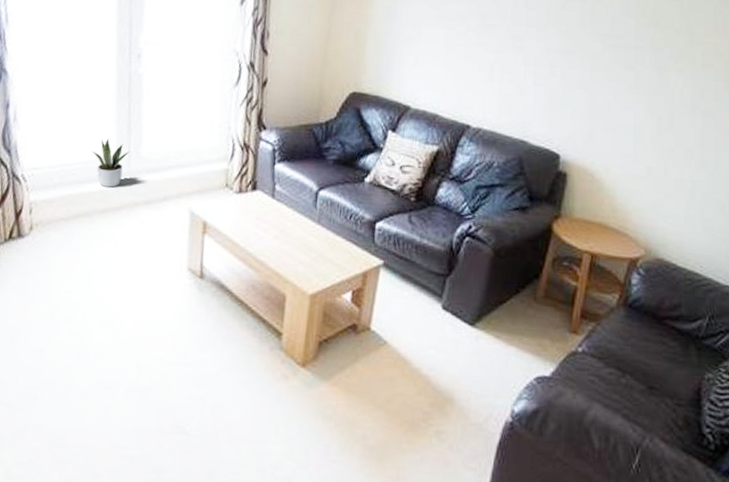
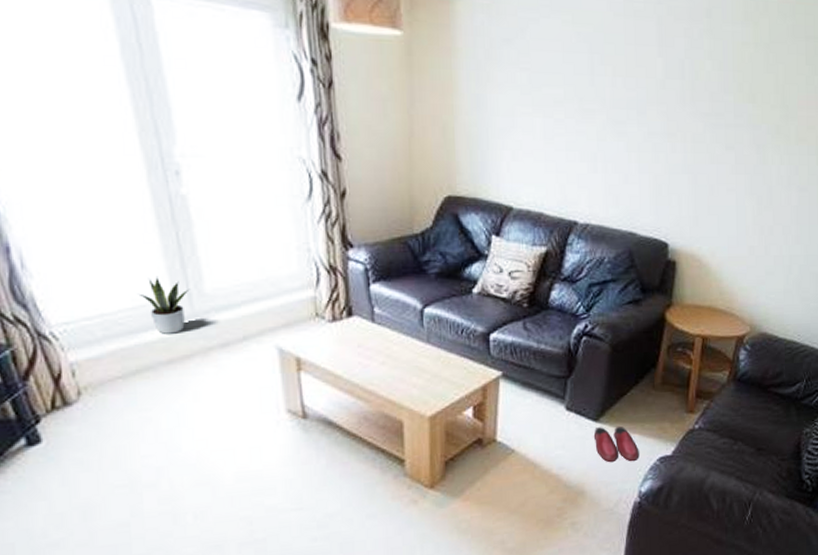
slippers: none [468,332,514,376] -> present [593,426,638,463]

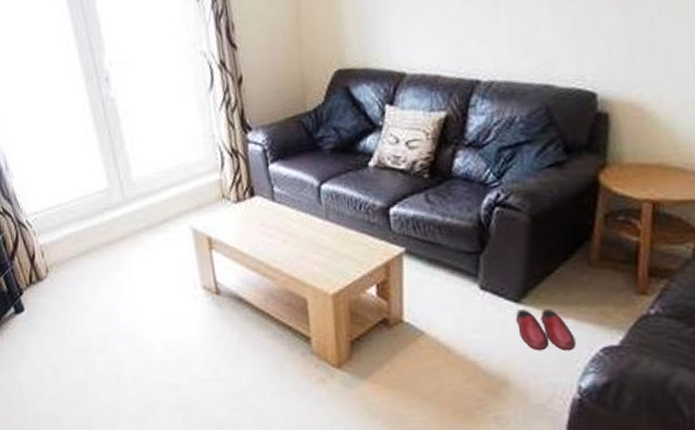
potted plant: present [140,276,190,334] -> none [85,169,121,219]

